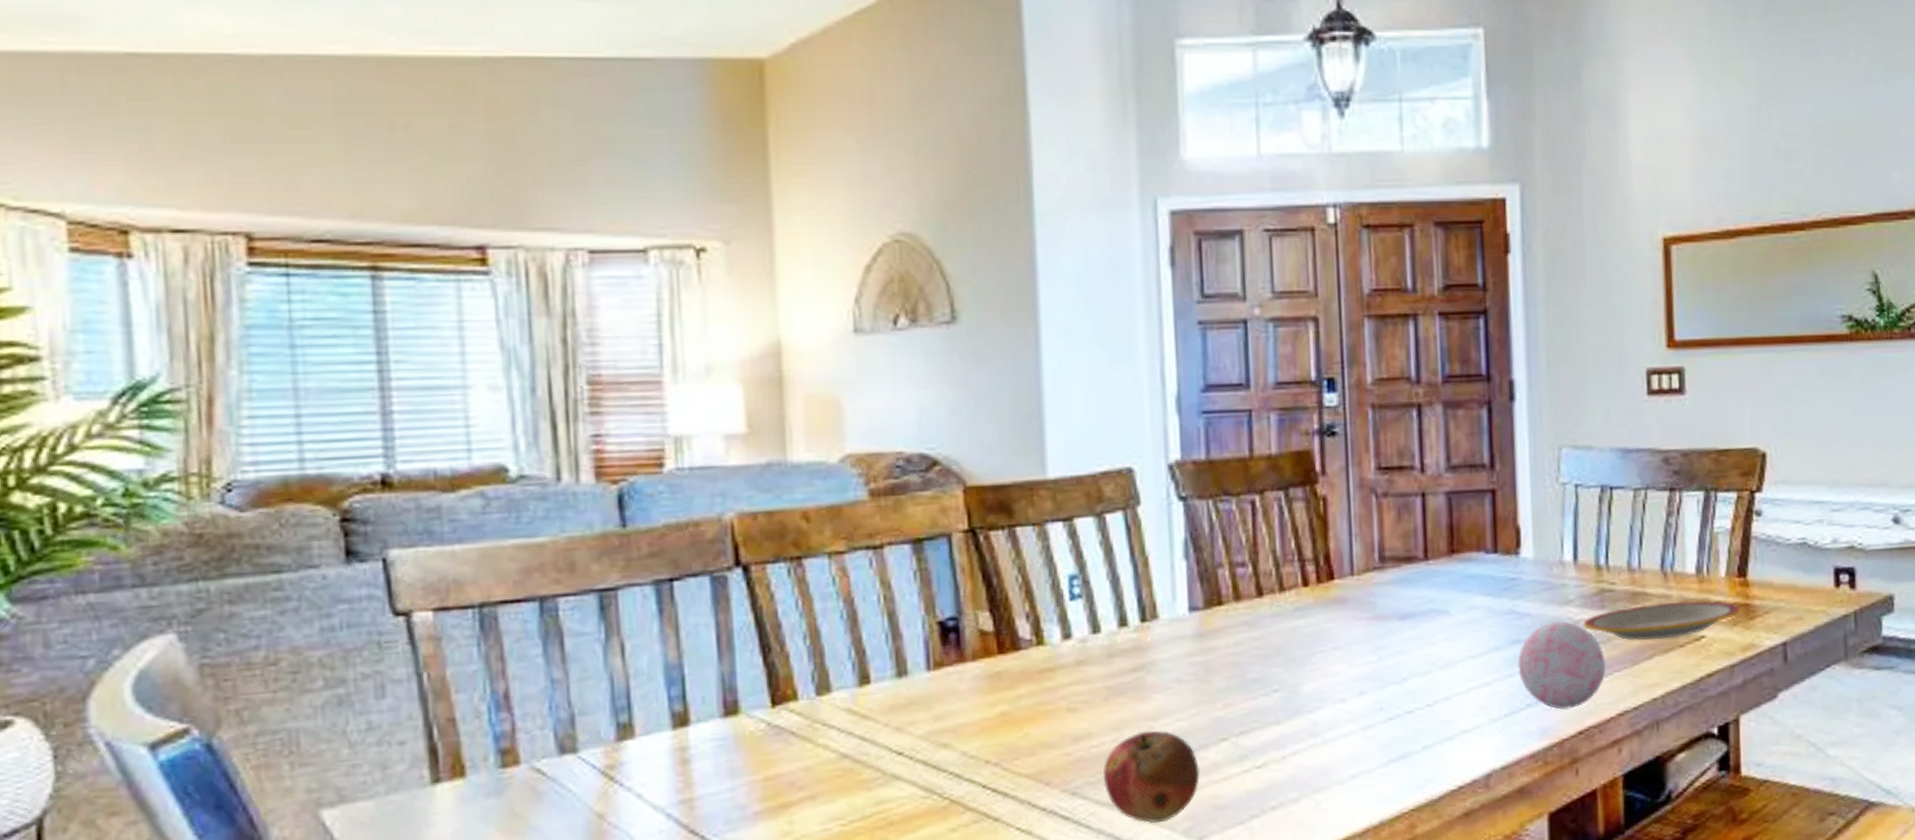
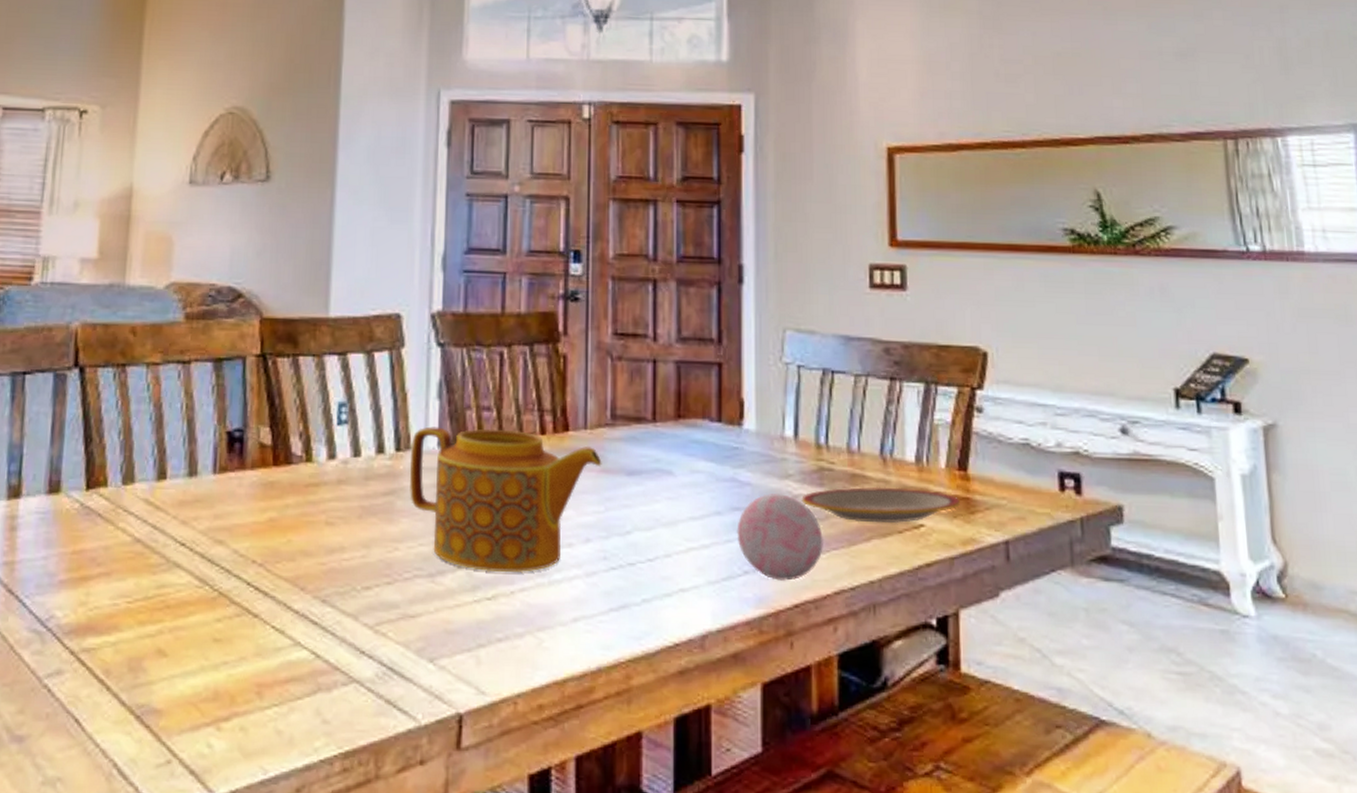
fruit: present [1103,730,1200,824] -> none [350,551,436,640]
teapot: none [1157,584,1372,740] -> present [409,426,602,574]

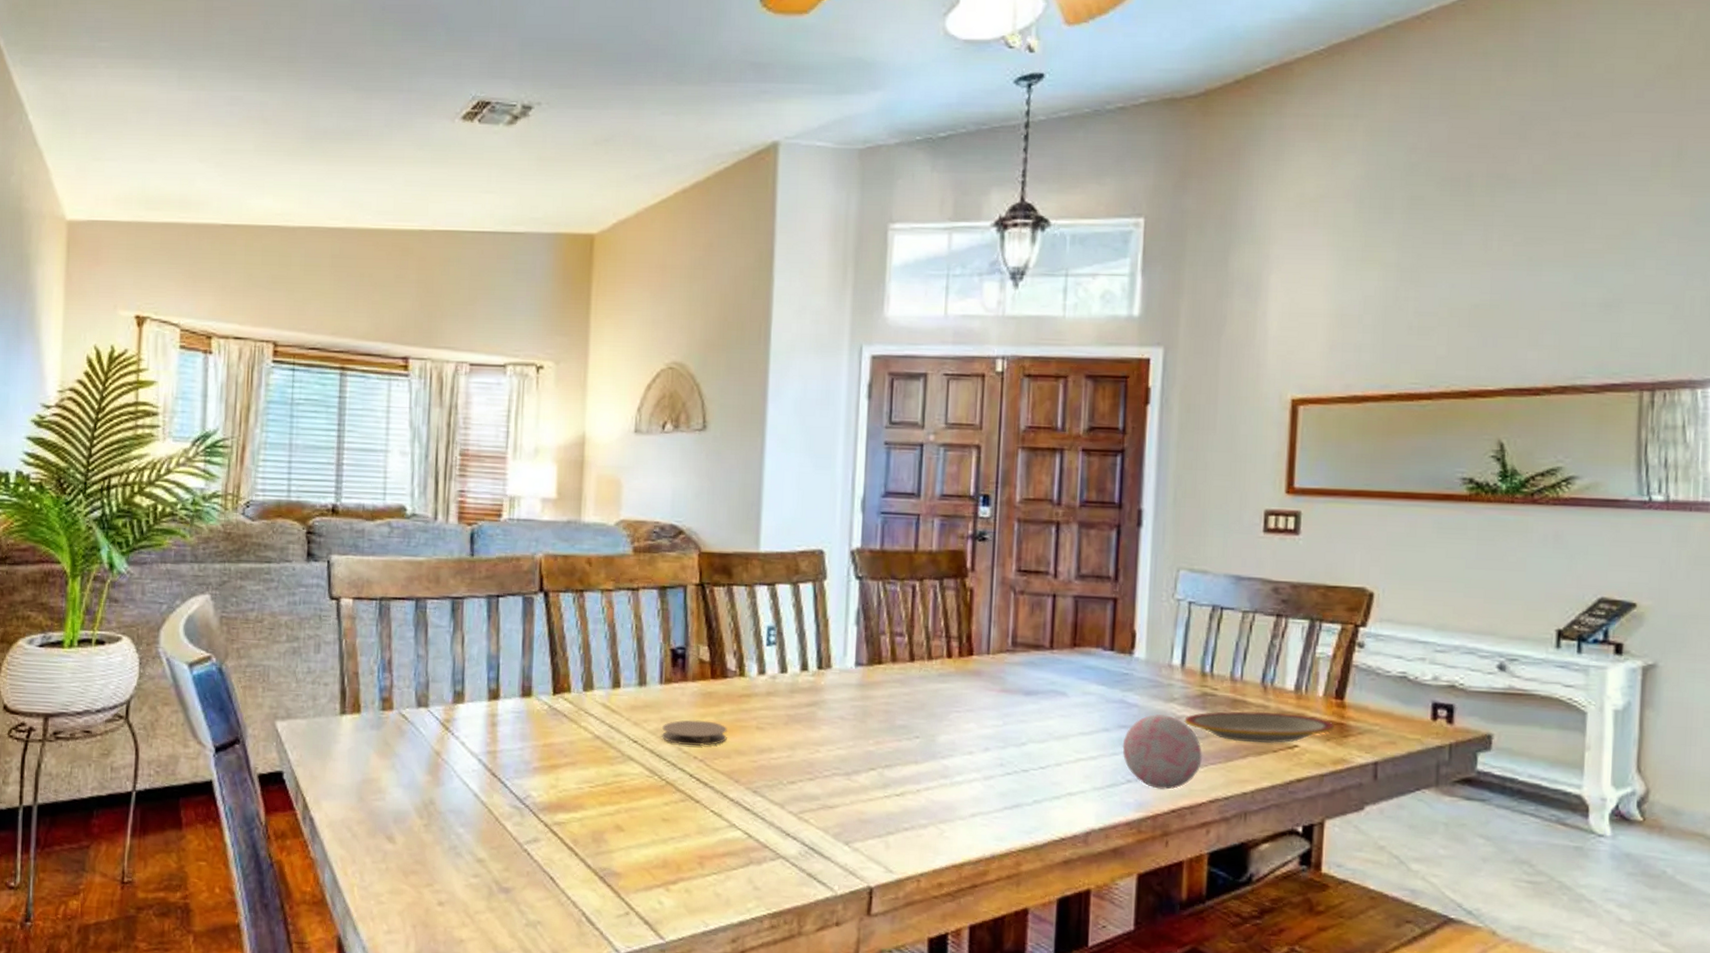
coaster: none [215,516,292,547] -> present [662,720,727,746]
teapot: present [409,426,602,574] -> none [830,649,1002,775]

